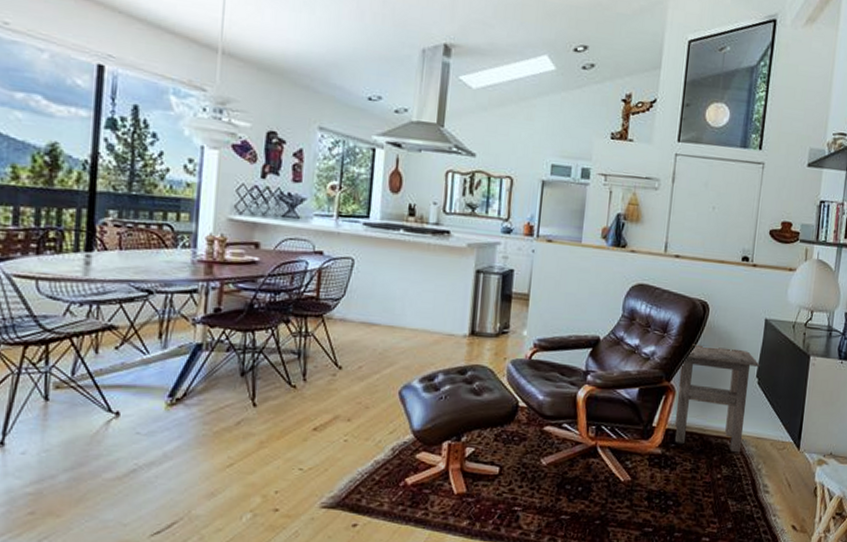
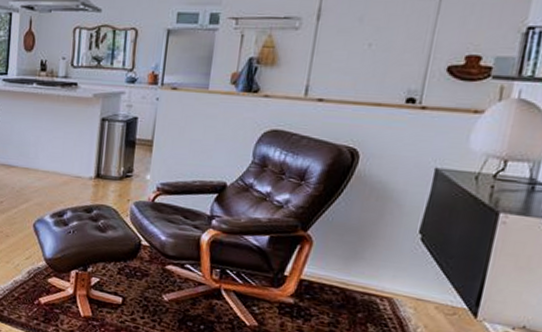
side table: present [674,344,761,453] -> none [310,193,427,313]

